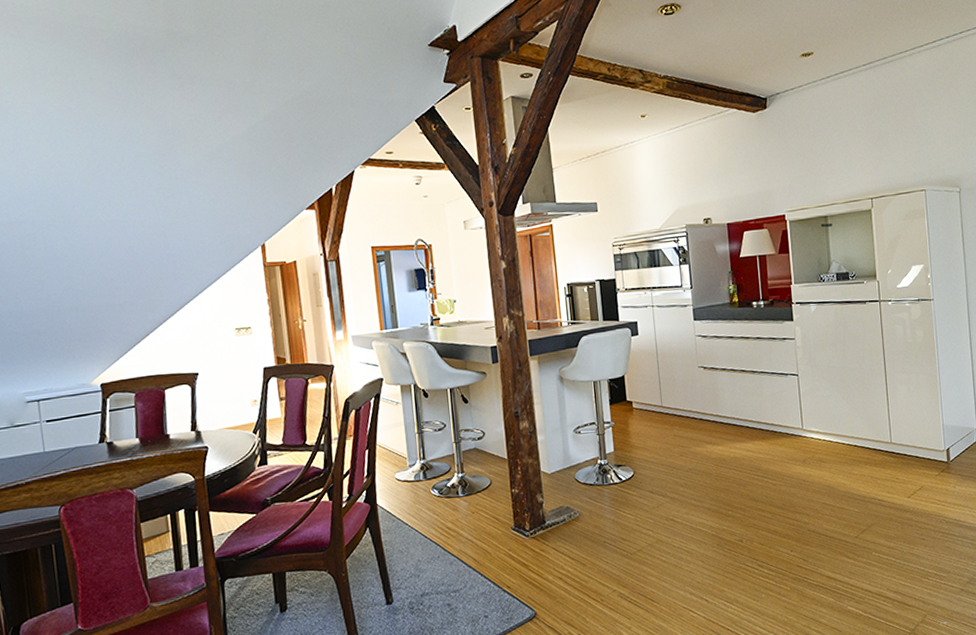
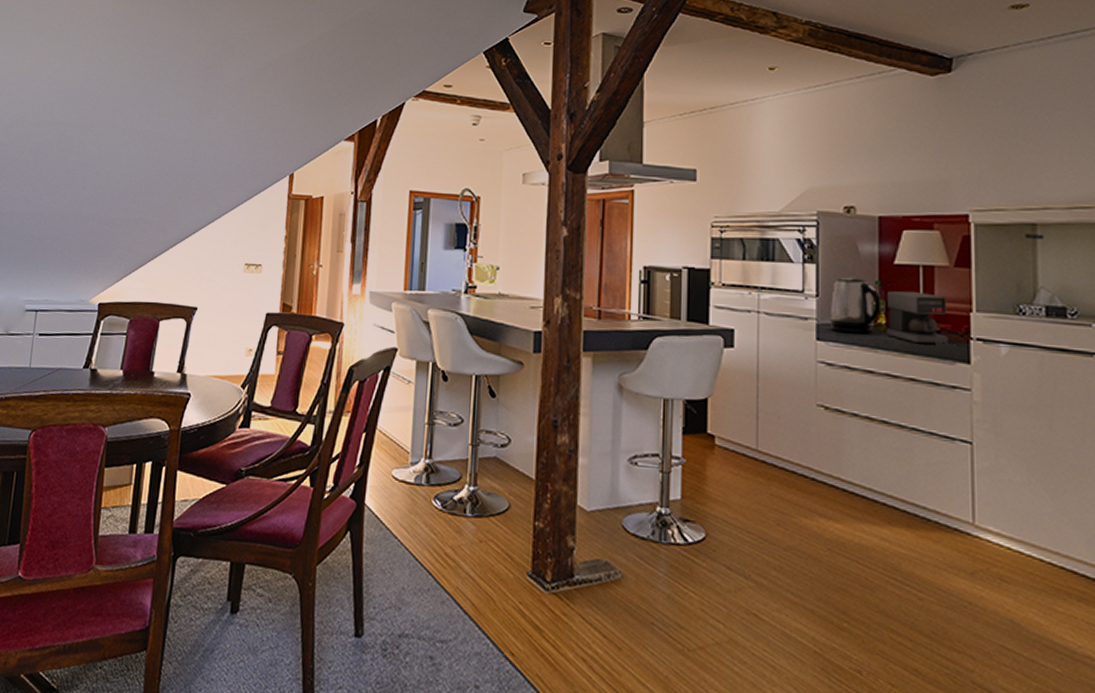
kettle: none [701,270,735,313] -> present [829,276,882,334]
coffee maker: none [737,275,778,313] -> present [886,291,948,344]

